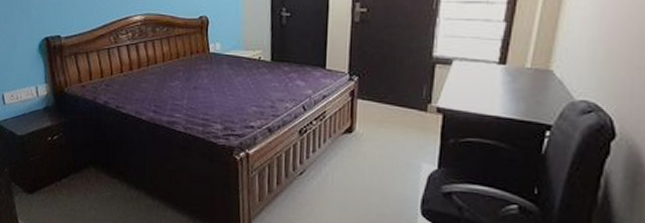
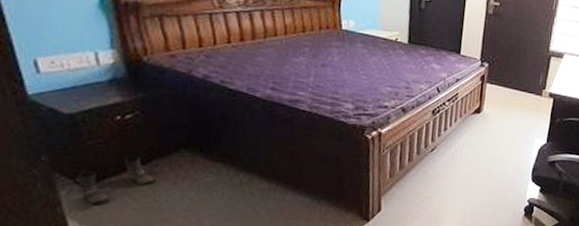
boots: none [24,170,72,209] -> present [76,155,155,204]

